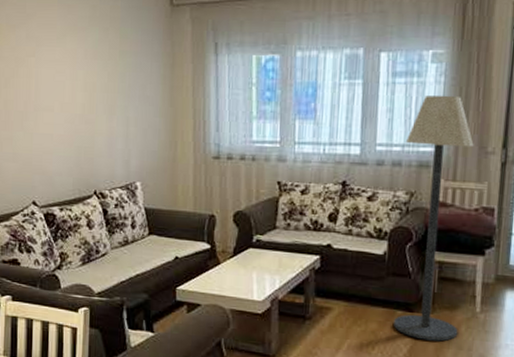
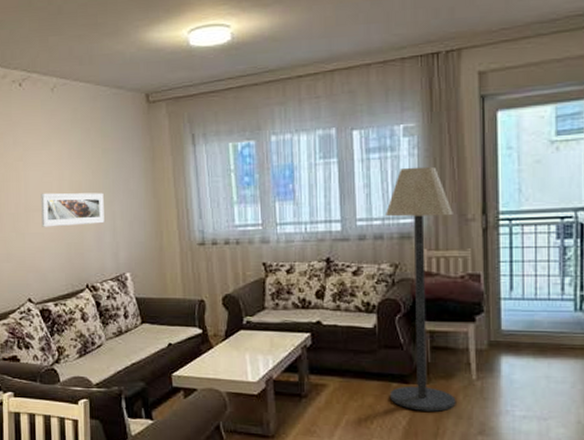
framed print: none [51,92,118,129] -> present [41,192,104,227]

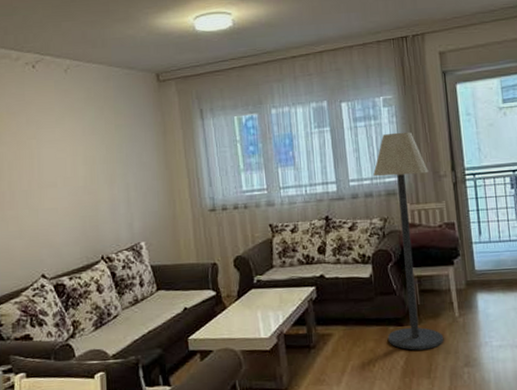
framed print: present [41,192,104,227] -> none [54,166,119,203]

